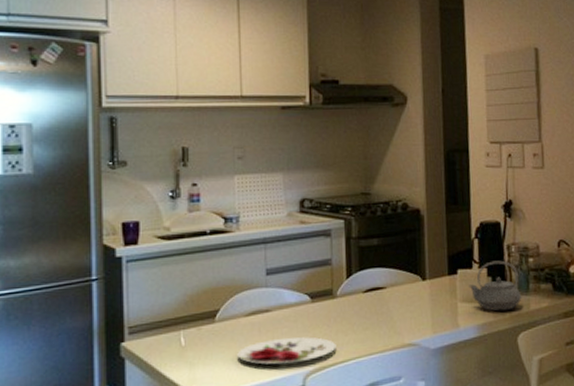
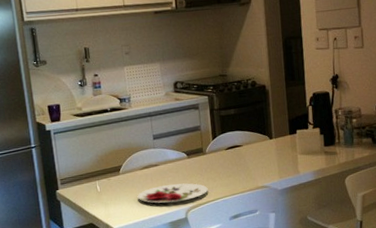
teapot: present [468,260,522,312] -> none [305,122,348,161]

